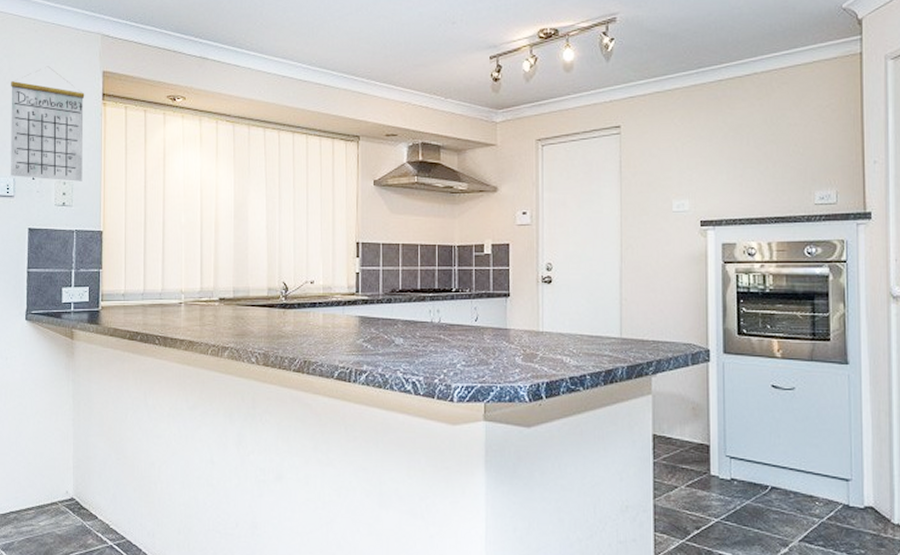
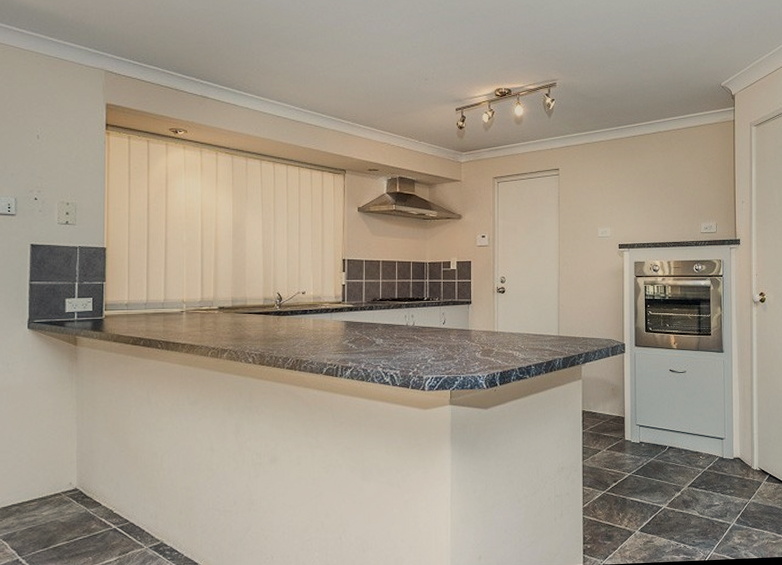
calendar: present [11,66,85,182] -> none [12,96,88,203]

